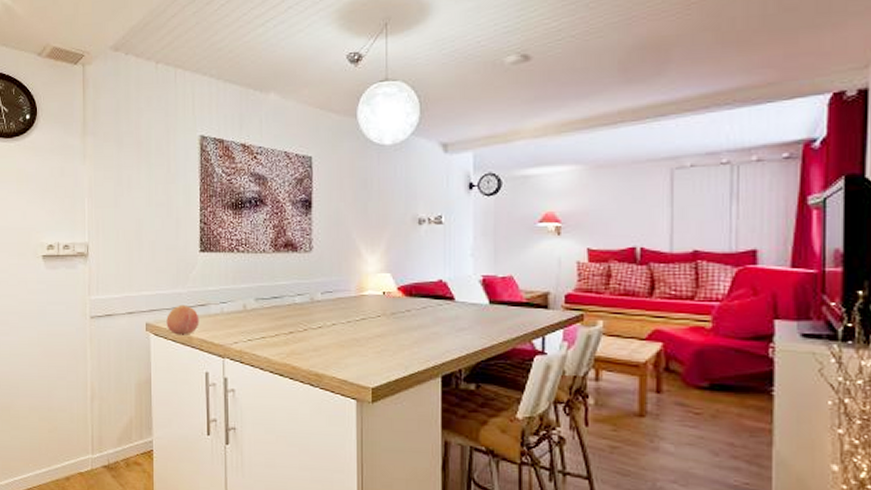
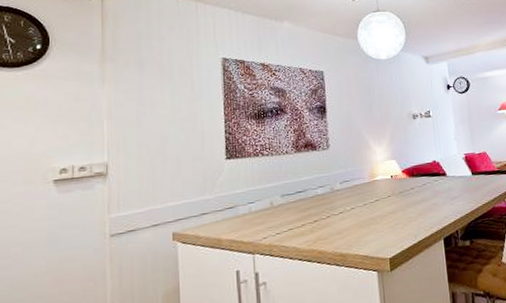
fruit: present [166,304,199,335] -> none [194,209,228,240]

